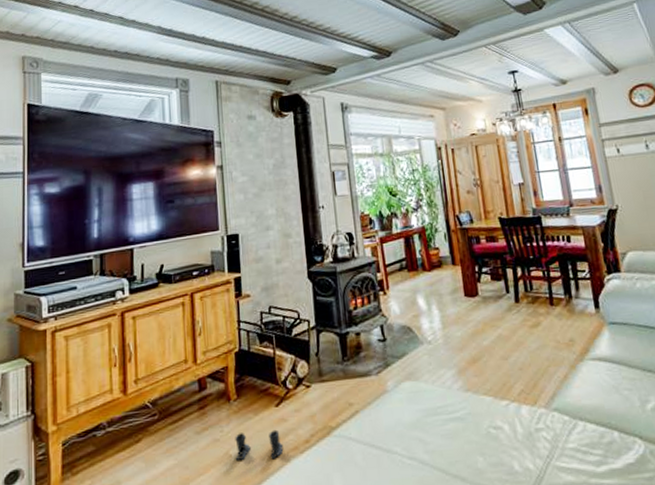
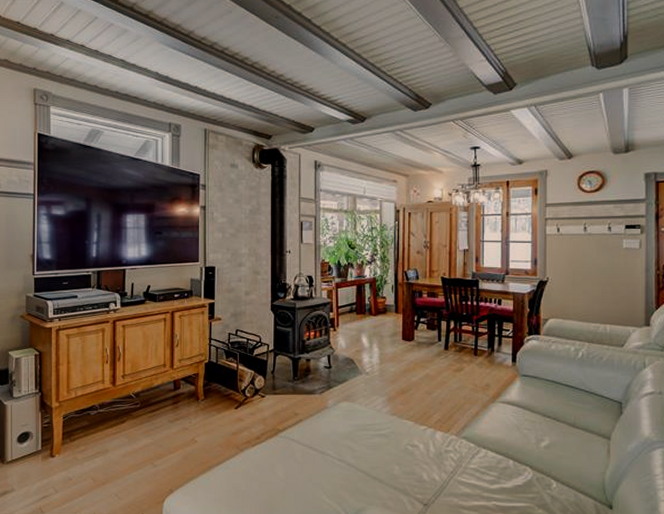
boots: present [235,429,284,460] -> none [199,425,239,448]

